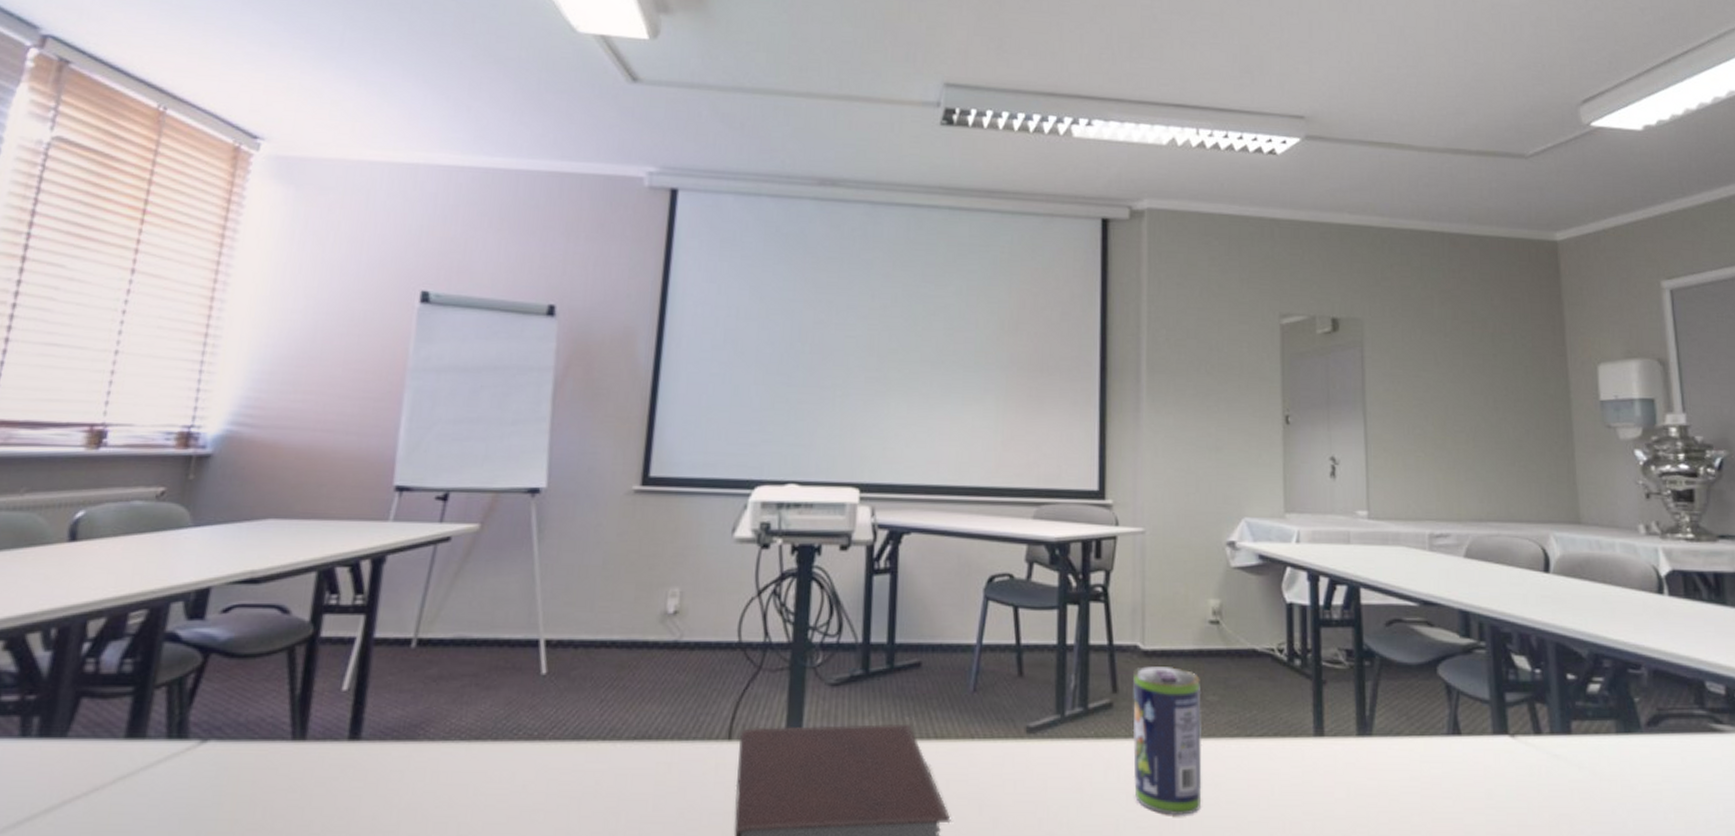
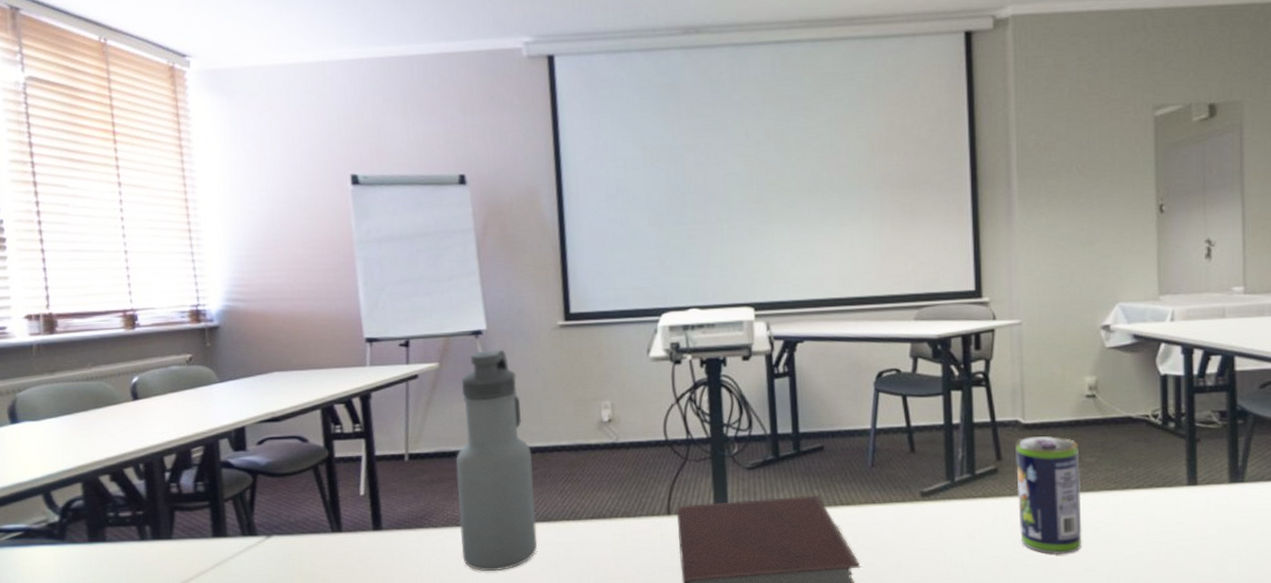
water bottle: none [459,513,574,806] -> present [455,349,538,572]

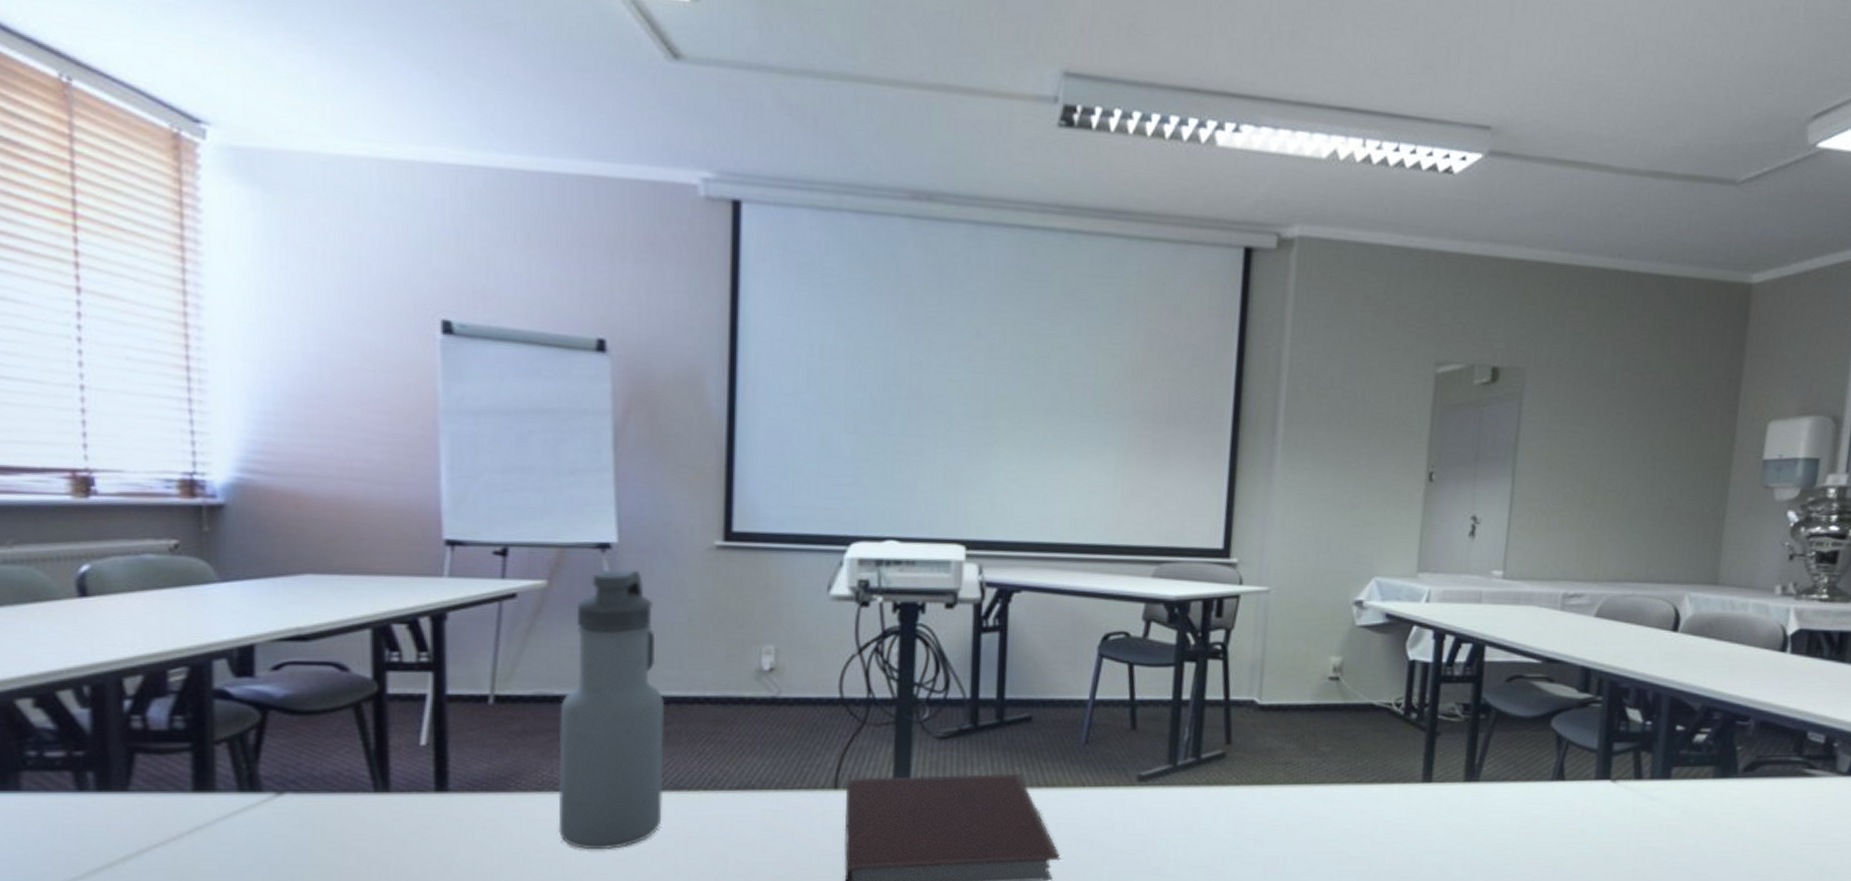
beverage can: present [1015,435,1082,555] -> none [1241,718,1315,853]

